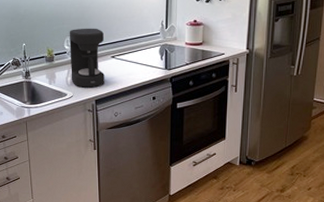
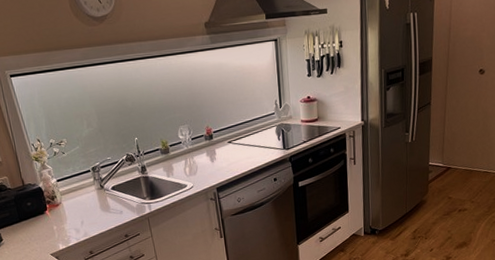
coffee maker: present [69,28,104,88] -> none [181,114,224,177]

